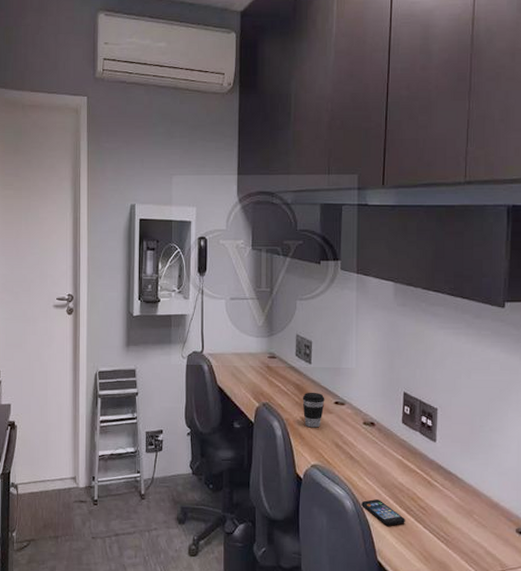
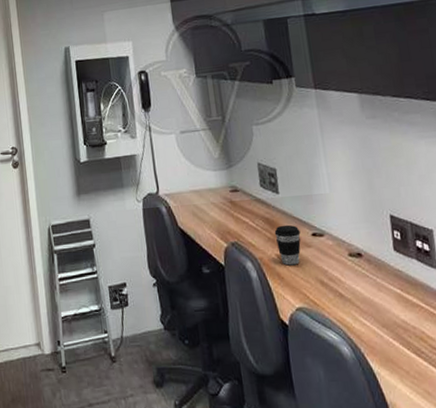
smartphone: present [361,499,405,526] -> none [361,342,417,373]

